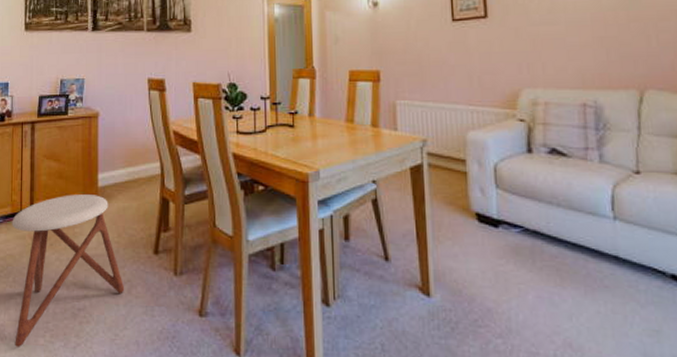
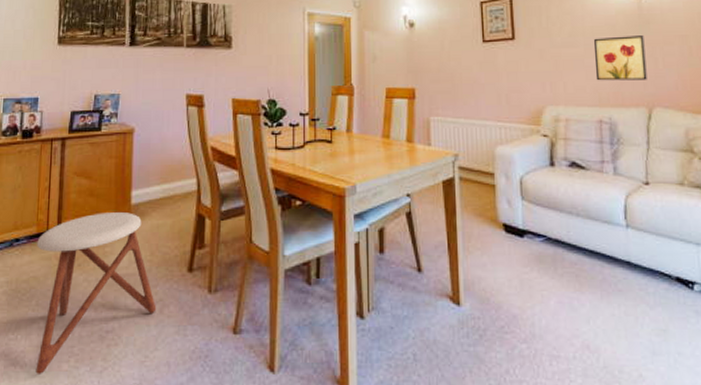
wall art: none [576,11,638,61] -> present [594,35,647,81]

